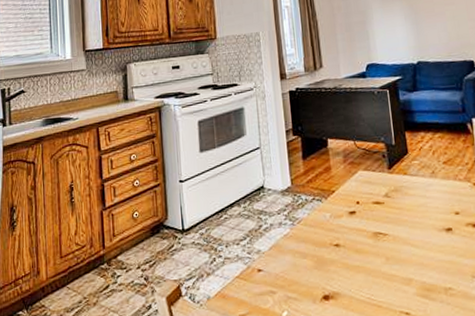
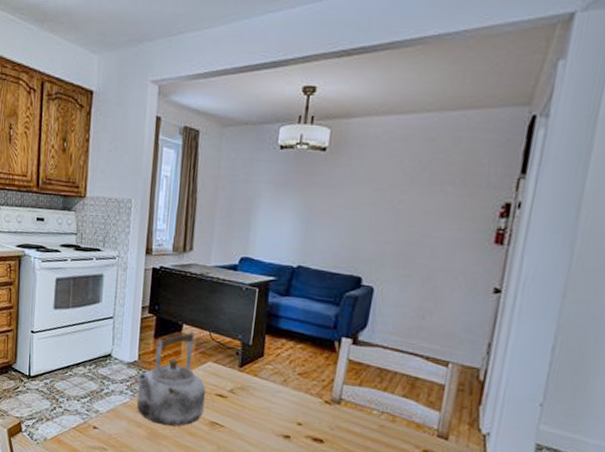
kettle: none [292,144,365,250] -> present [136,331,207,427]

